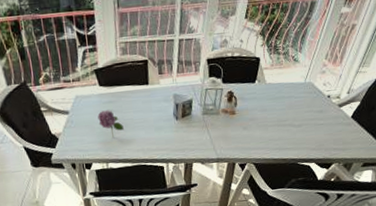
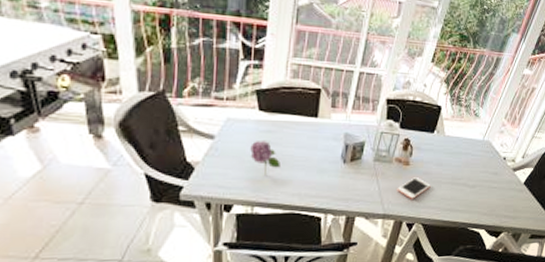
cell phone: none [226,124,258,143] -> present [397,177,431,199]

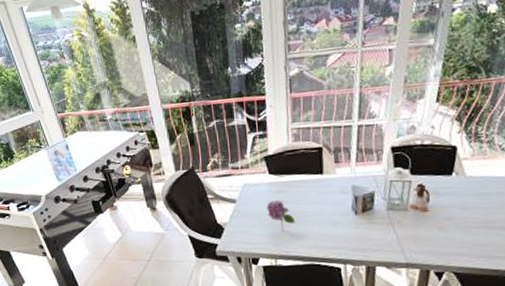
cell phone: present [397,177,431,199] -> none [417,223,458,247]

